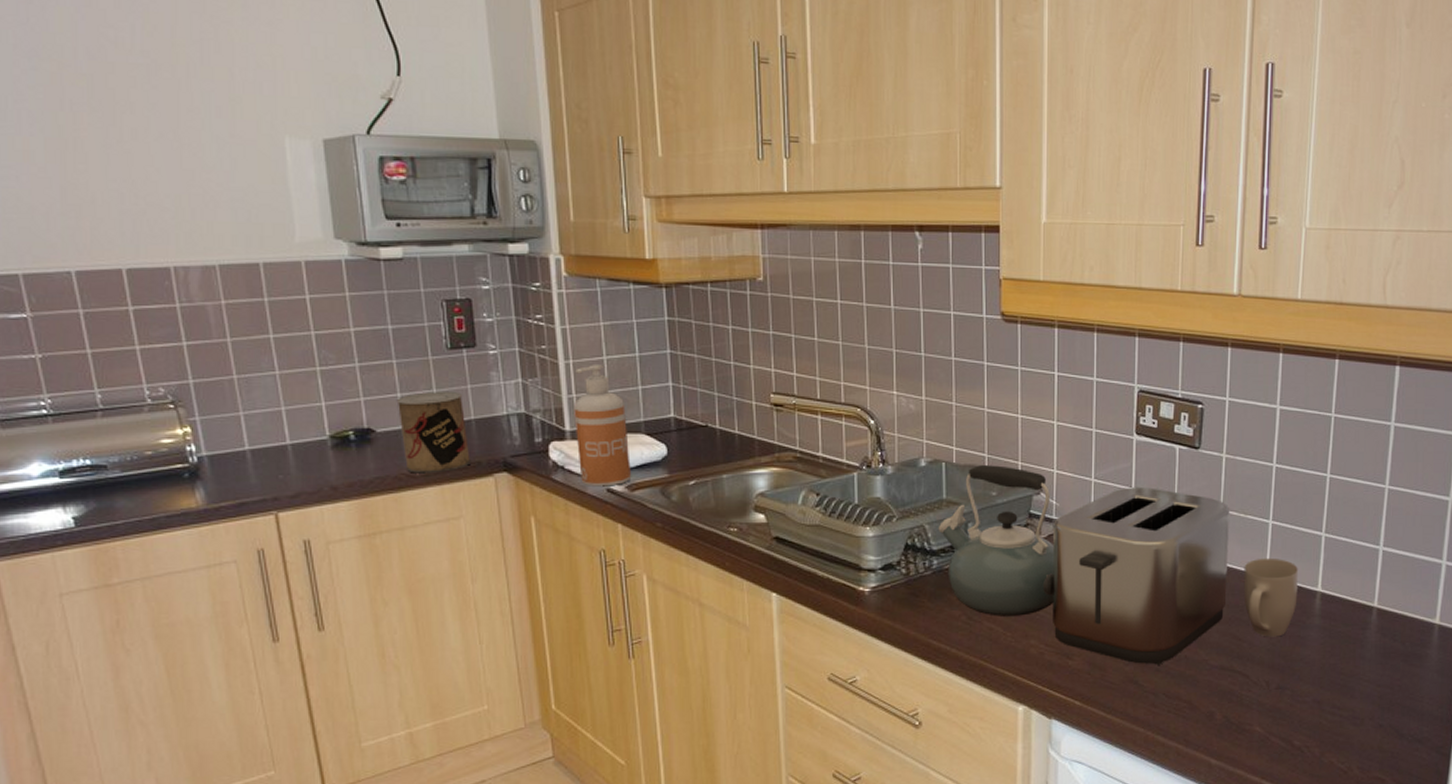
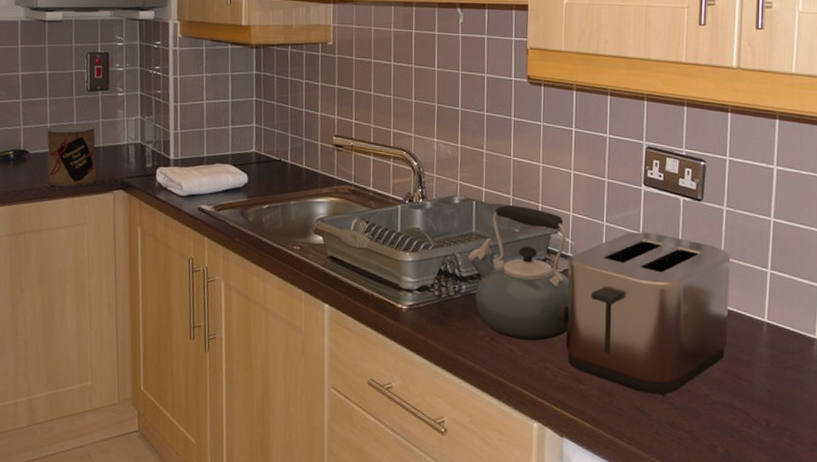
soap dispenser: present [574,365,632,487] -> none [177,107,219,206]
mug: present [1243,557,1298,637] -> none [744,303,796,379]

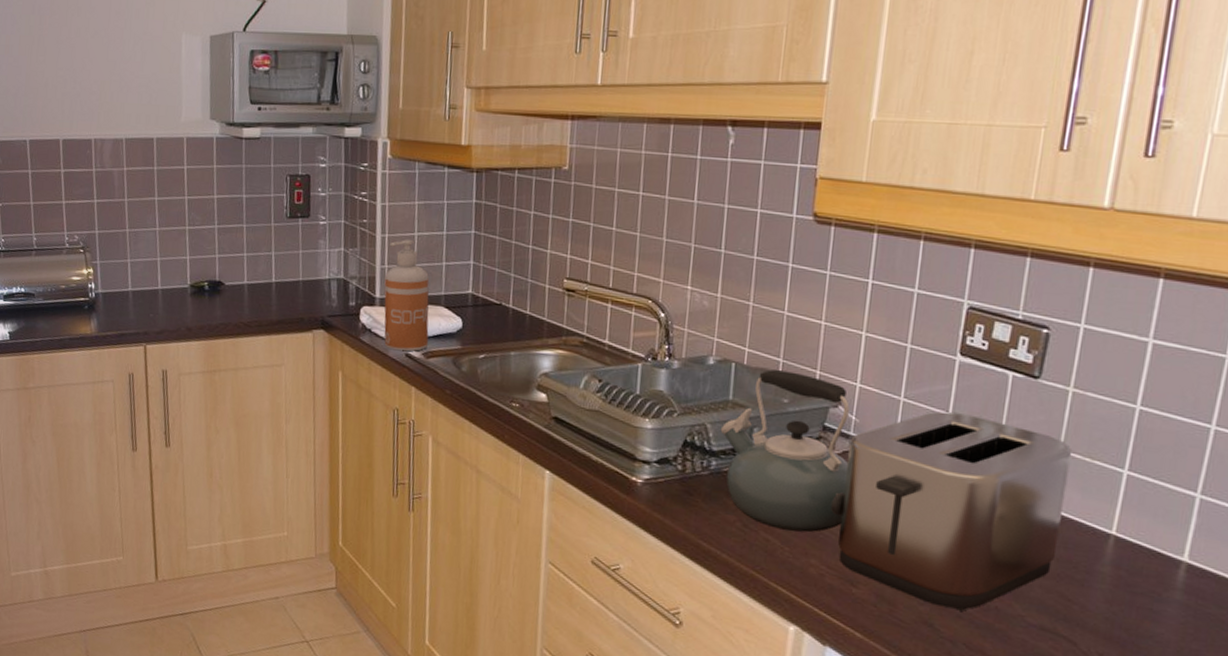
tin can: present [46,123,97,188] -> none [243,254,296,325]
soap dispenser: none [177,107,219,206] -> present [384,239,430,352]

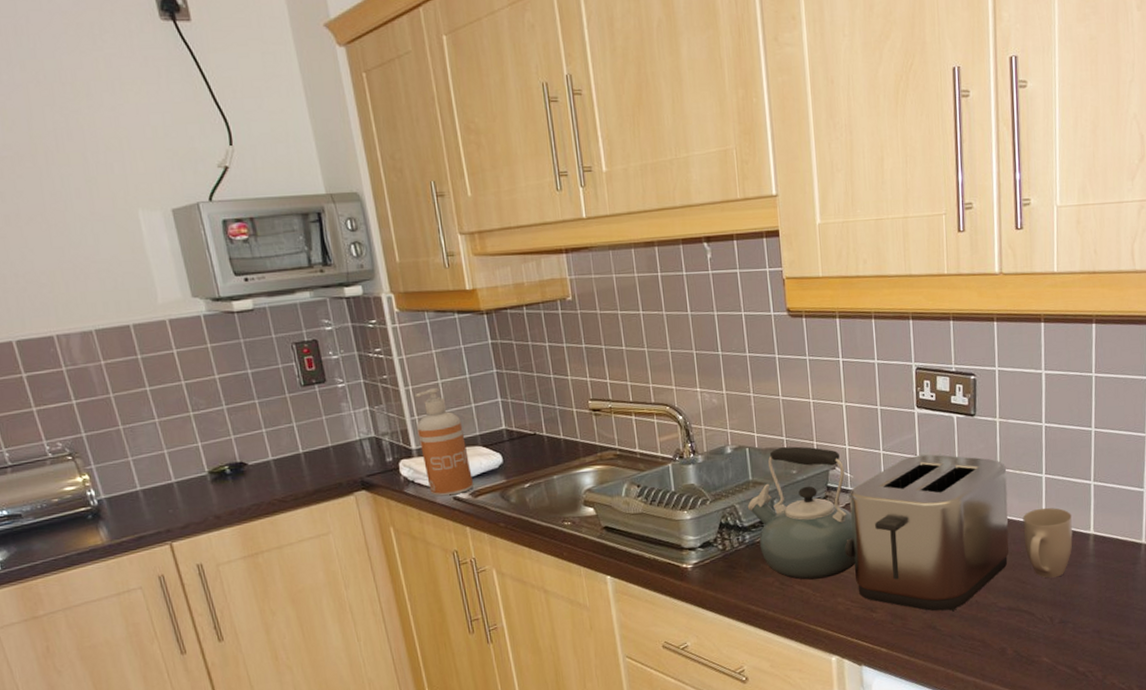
mug: none [1079,512,1158,606] -> present [1023,507,1073,578]

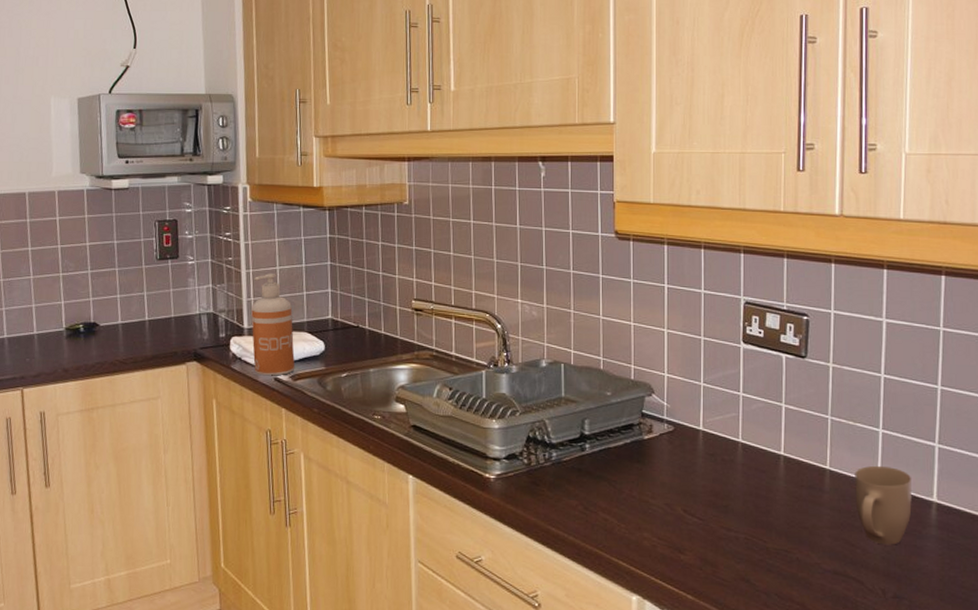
kettle: present [747,446,856,580] -> none [557,366,666,509]
toaster: present [845,454,1009,611] -> none [656,392,839,565]

